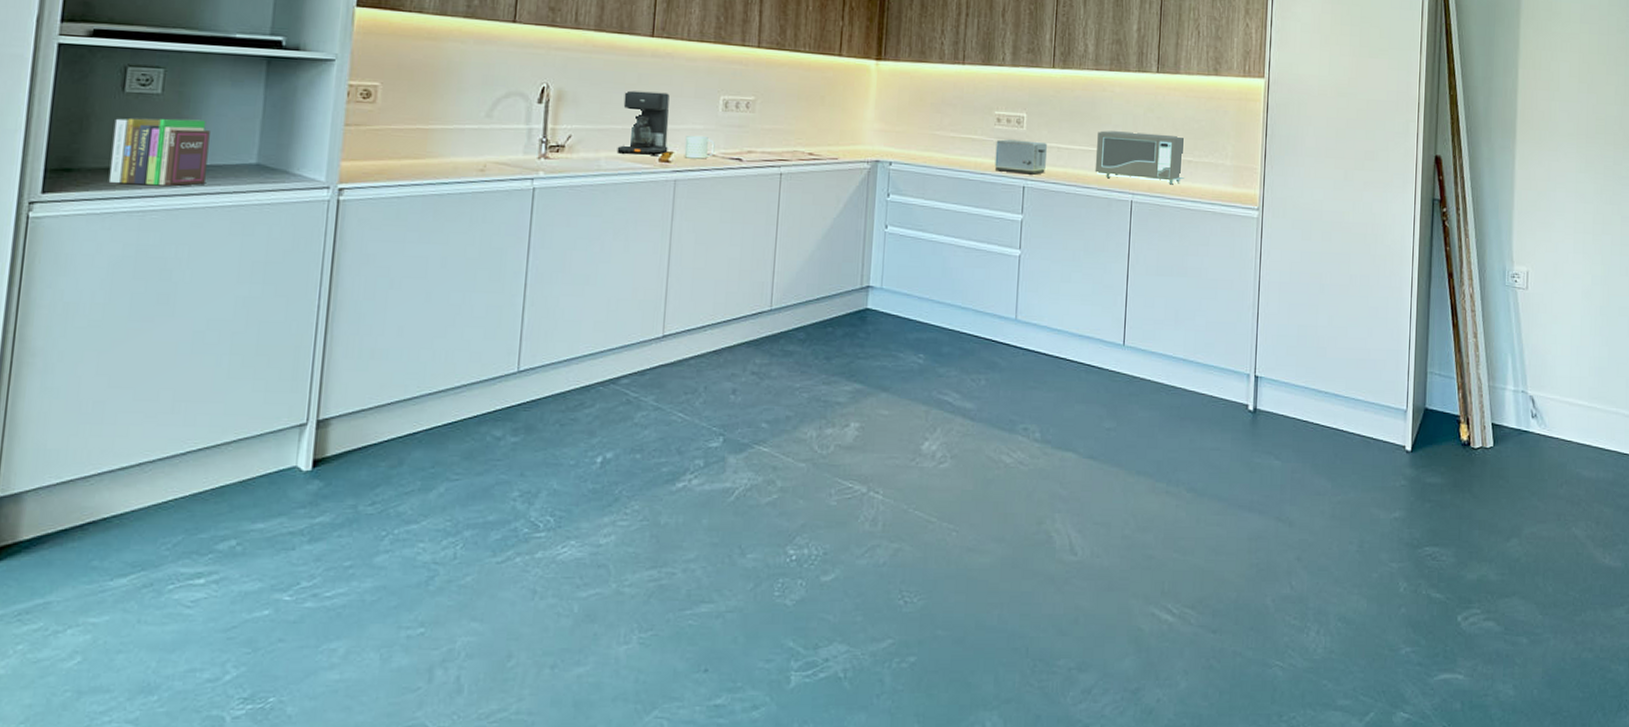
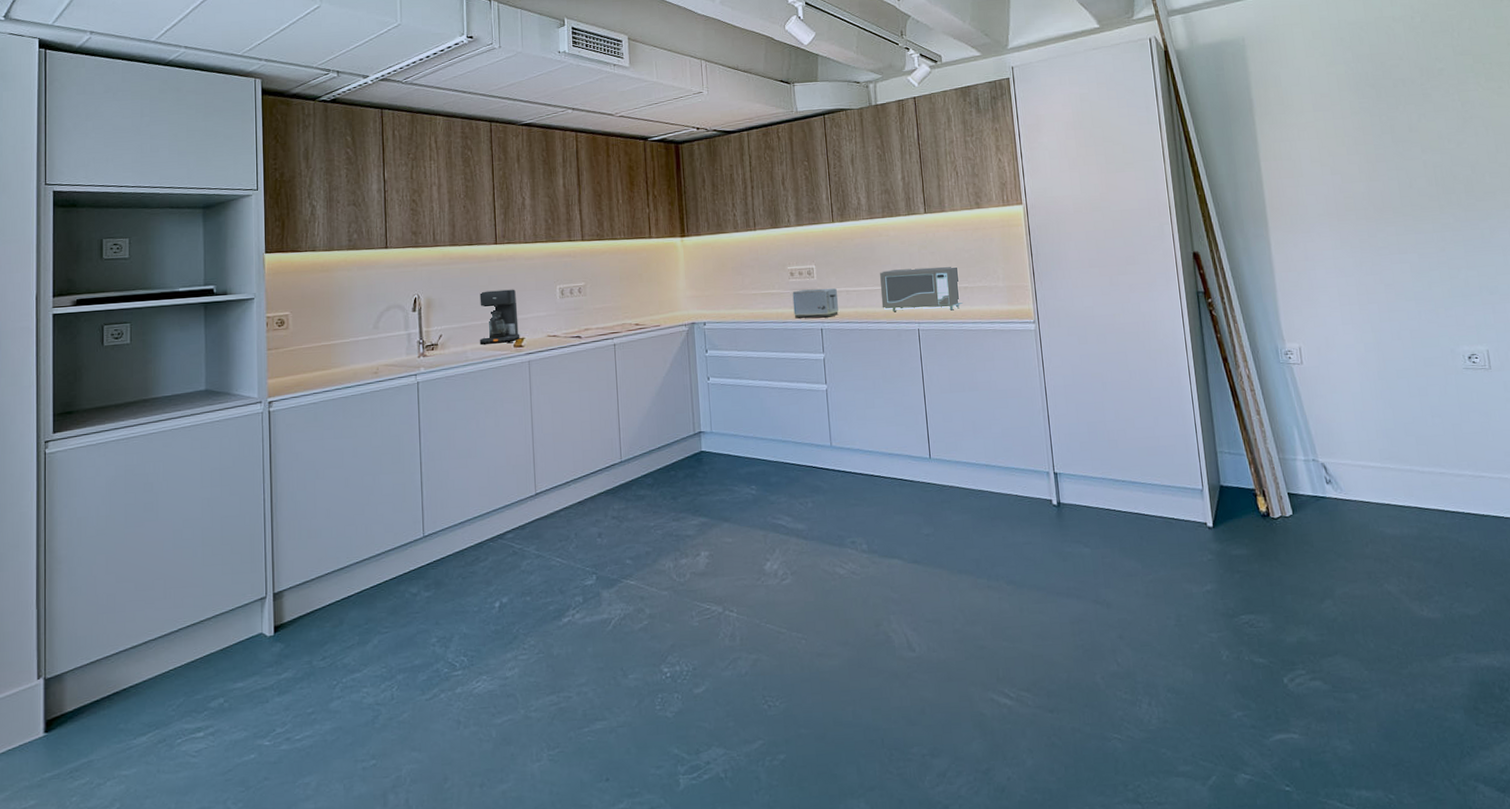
books: present [108,118,210,186] -> none [99,360,169,420]
mug: present [684,135,715,159] -> none [533,320,558,342]

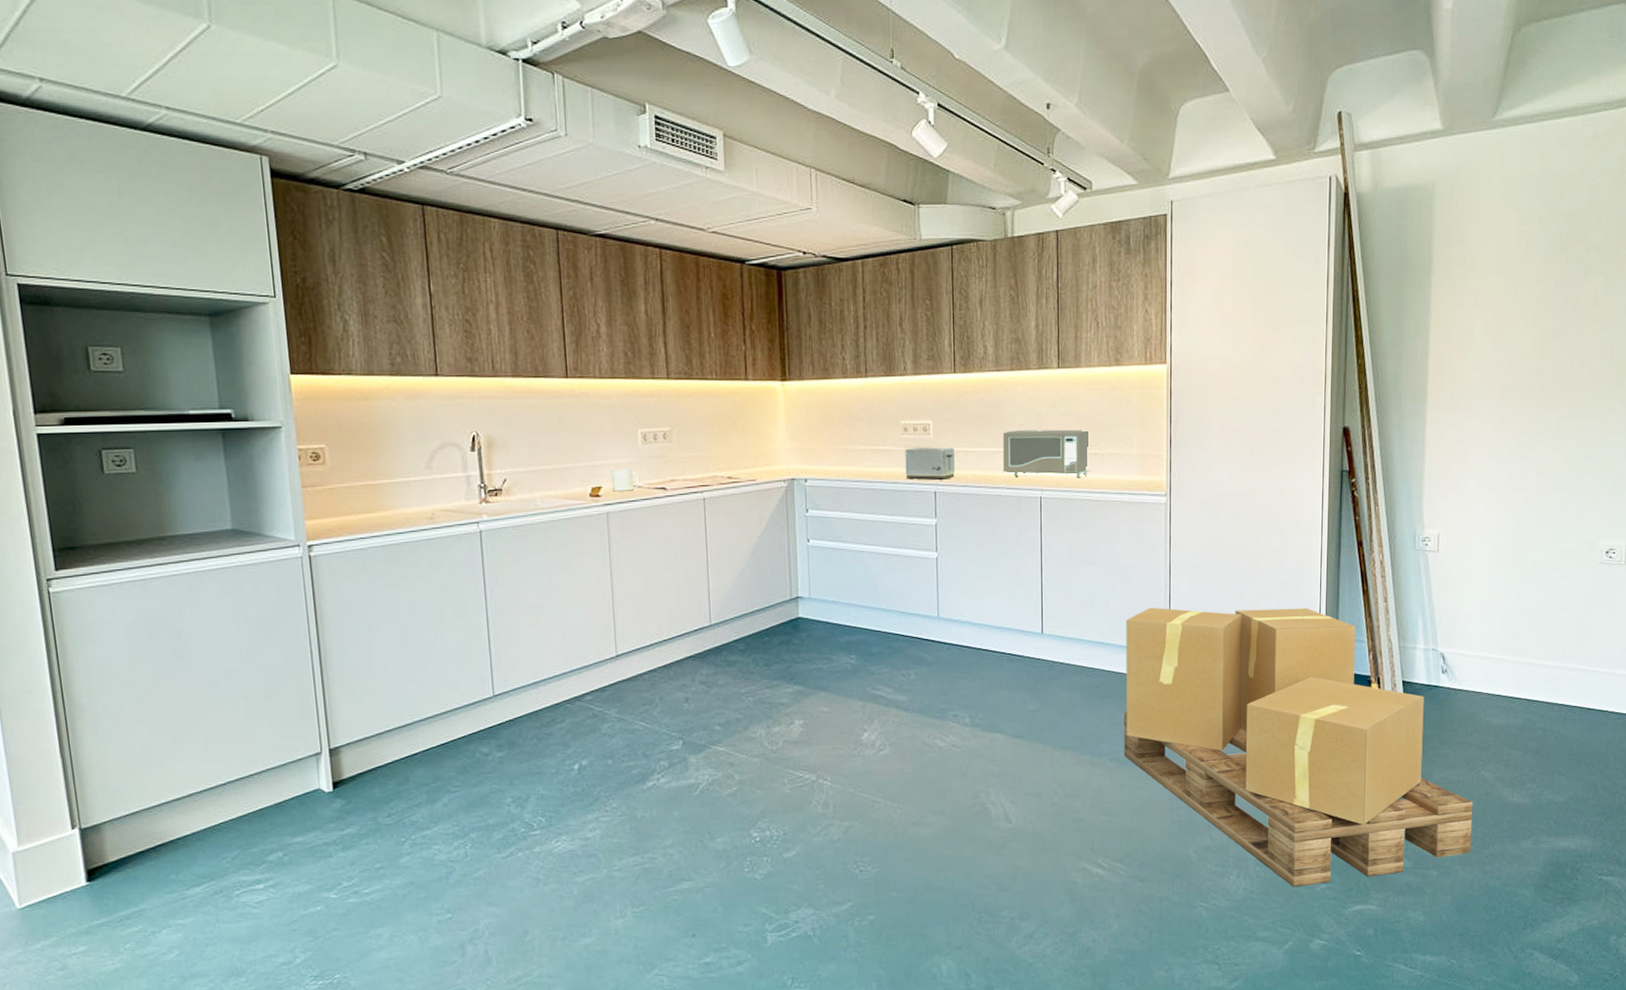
coffee maker: present [479,289,520,346] -> none [549,431,597,493]
mug: none [533,320,558,342] -> present [611,468,640,492]
cardboard boxes: none [1008,423,1389,715] -> present [1123,607,1473,887]

